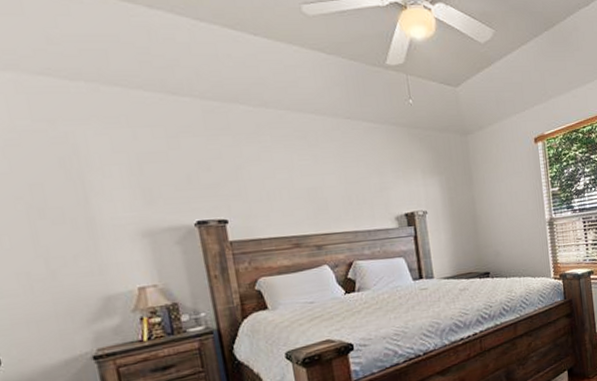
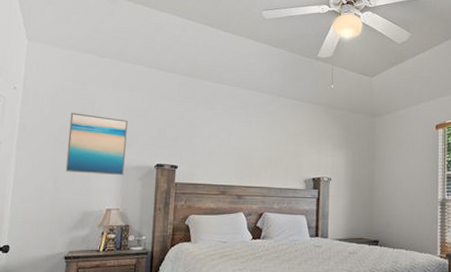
wall art: none [42,164,153,248] -> present [65,112,128,176]

